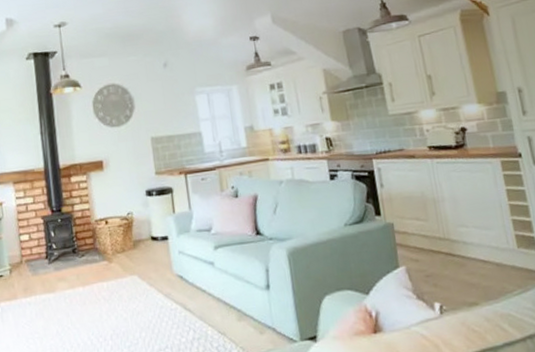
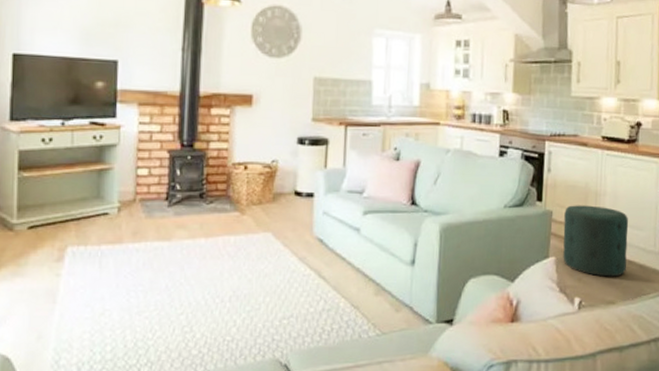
ottoman: none [405,212,482,280] -> present [563,205,629,277]

